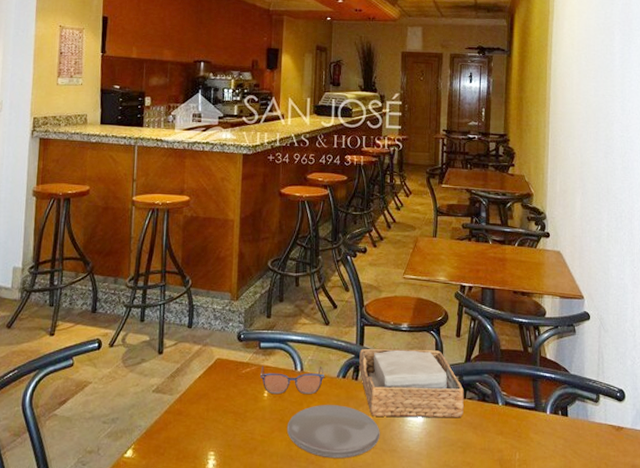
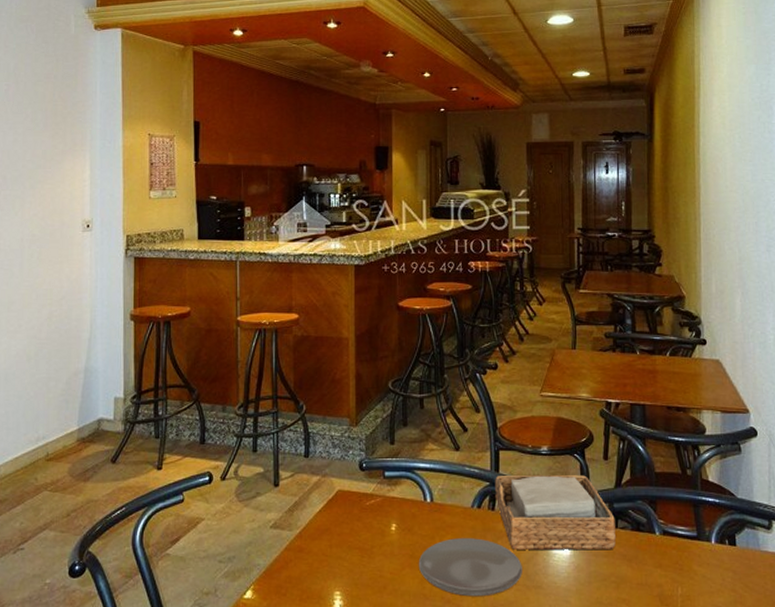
glasses: present [260,365,325,395] -> none [387,496,458,528]

